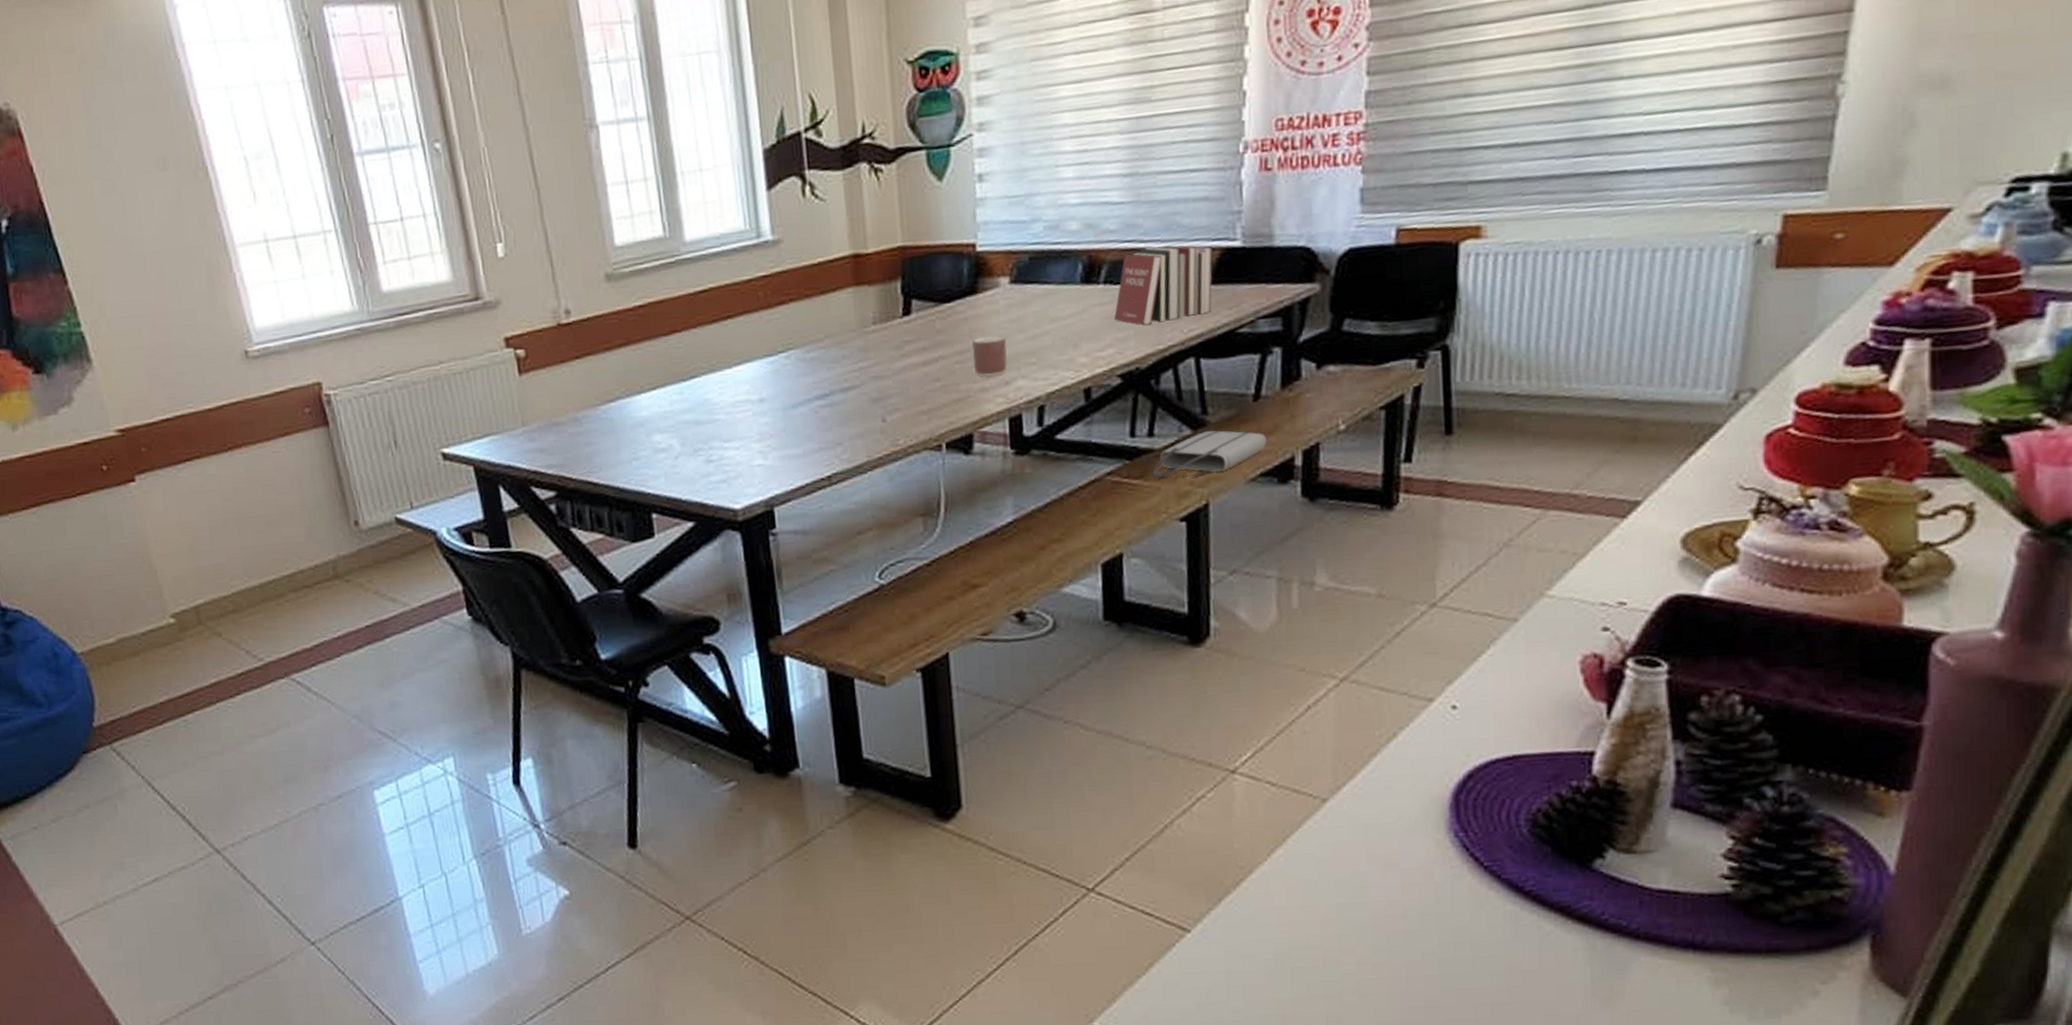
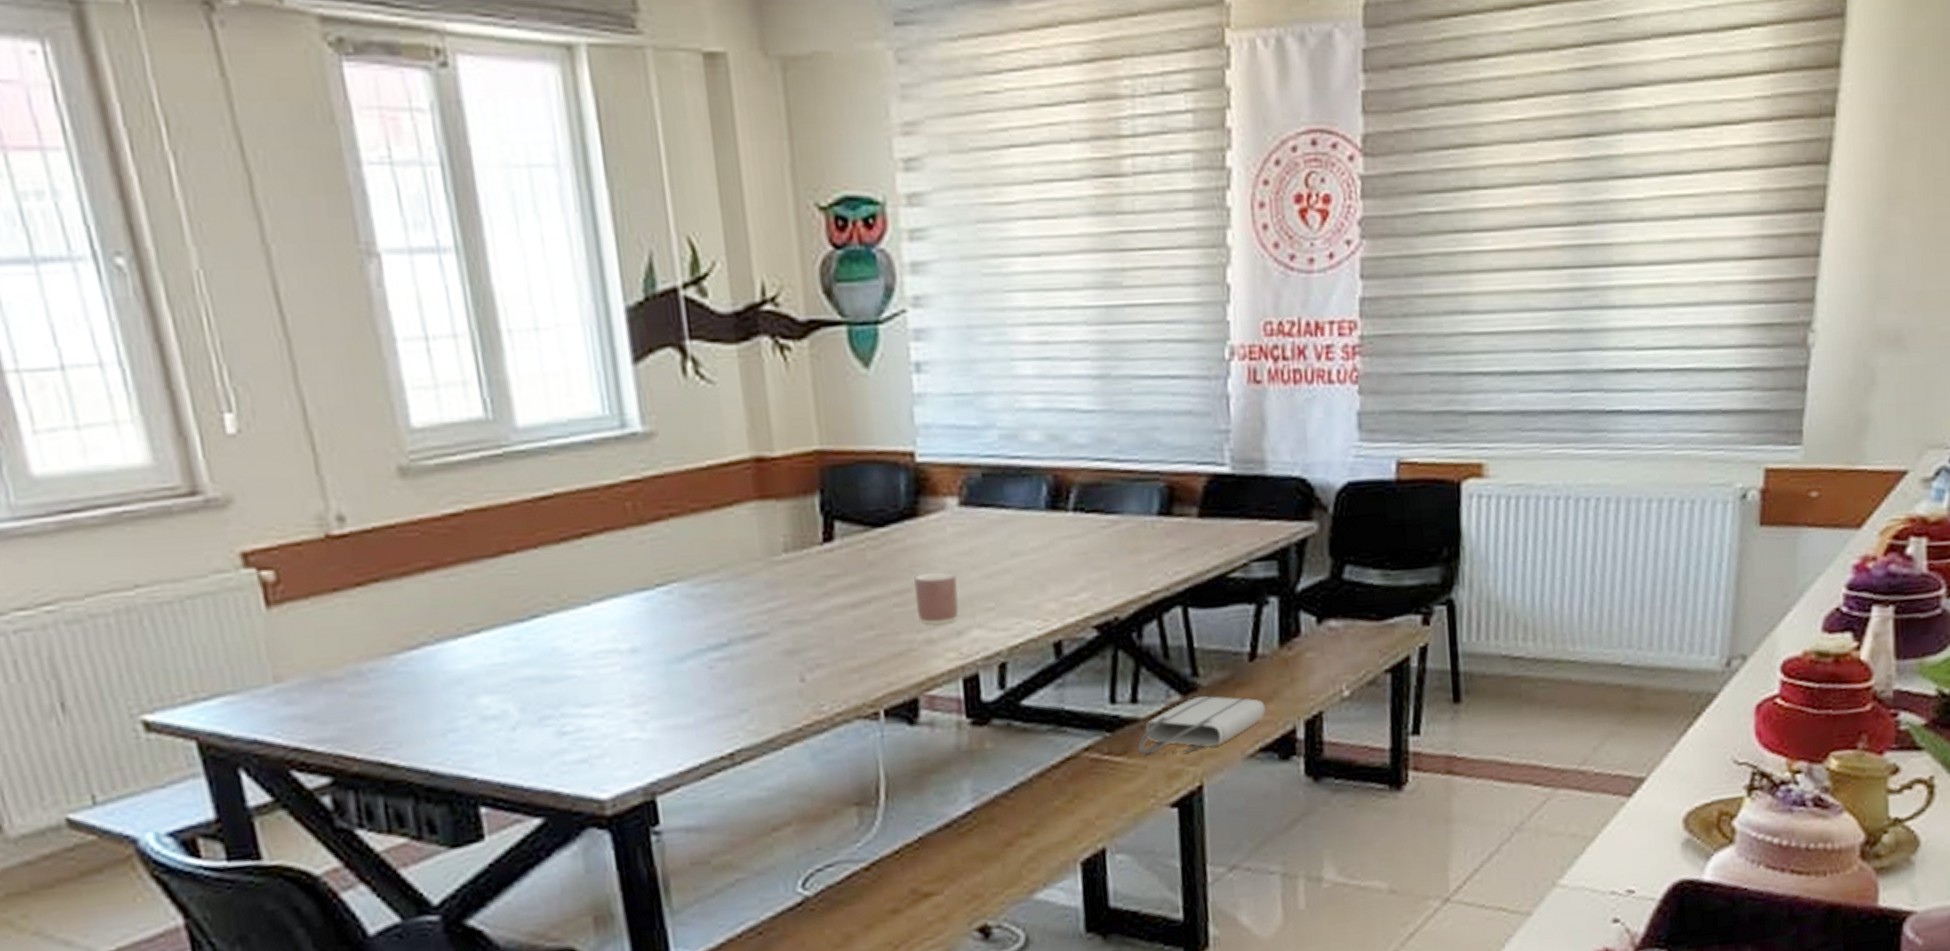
books: present [1113,245,1213,325] -> none [1086,467,1199,565]

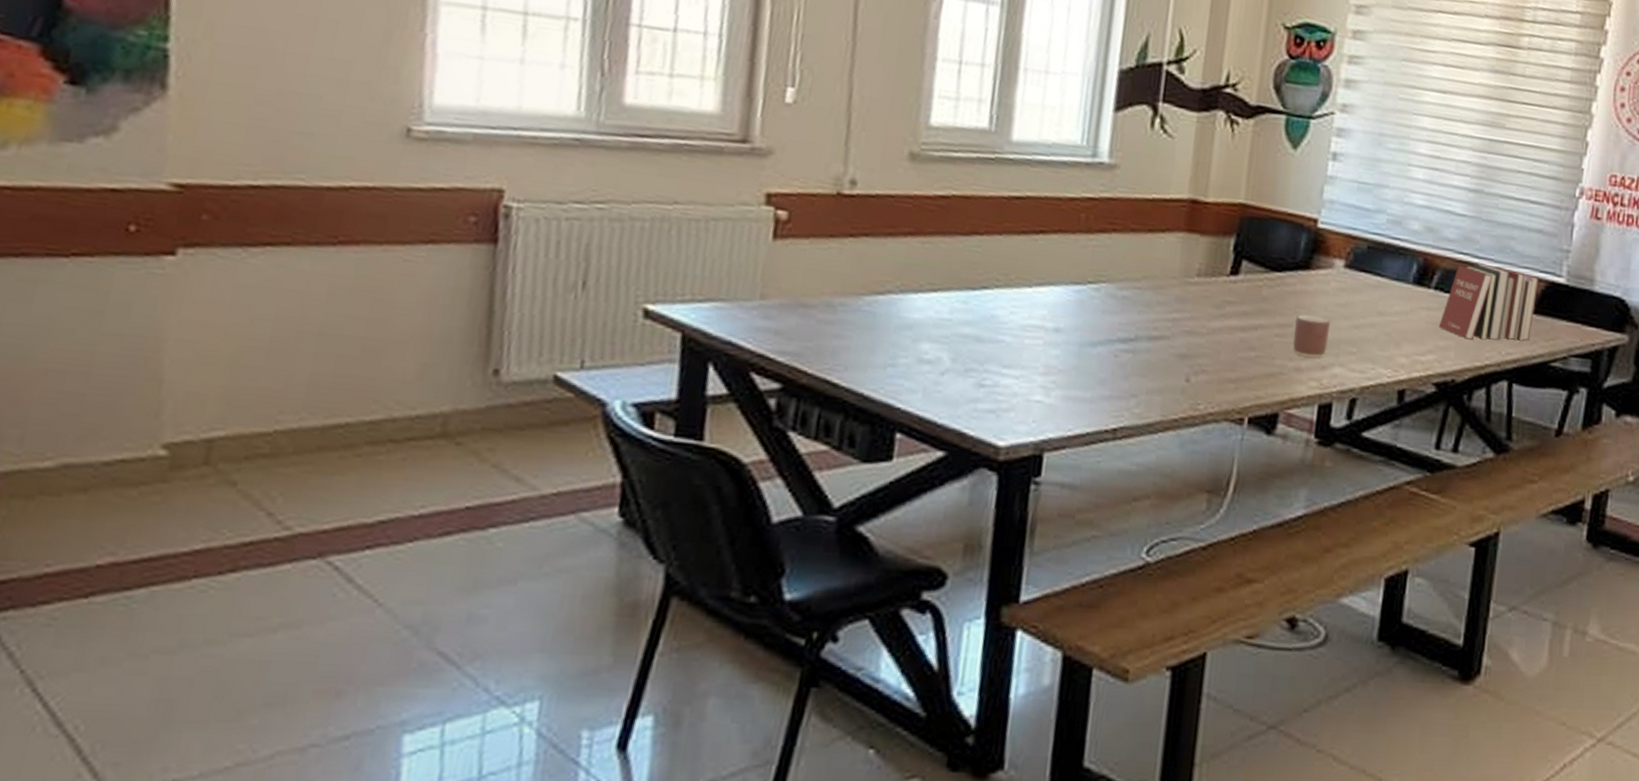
books: none [1086,467,1199,565] -> present [1438,262,1539,341]
tote bag: present [1137,695,1266,756] -> none [1450,457,1562,502]

